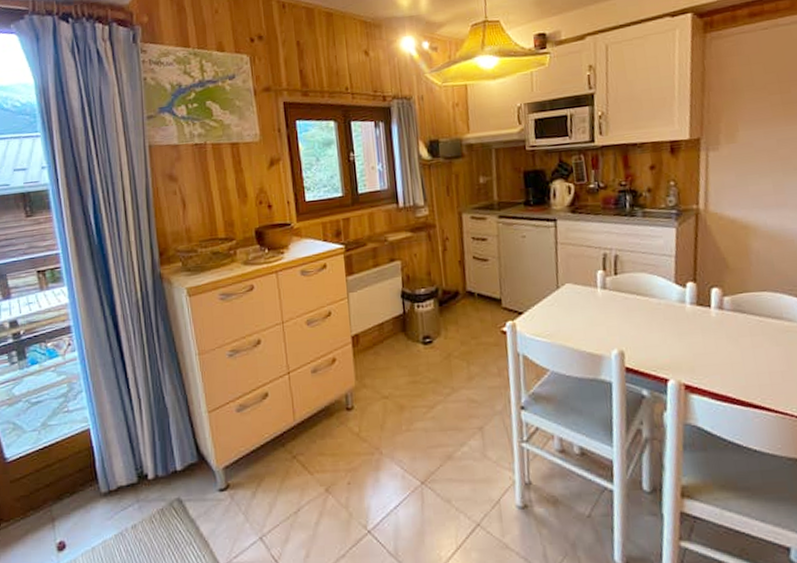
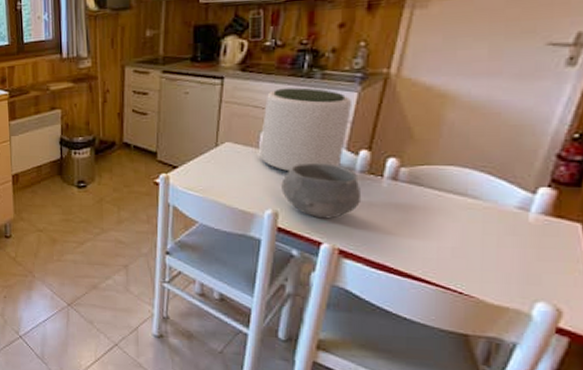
plant pot: none [597,225,673,310] -> present [259,87,351,172]
bowl: none [622,298,696,354] -> present [281,163,362,219]

